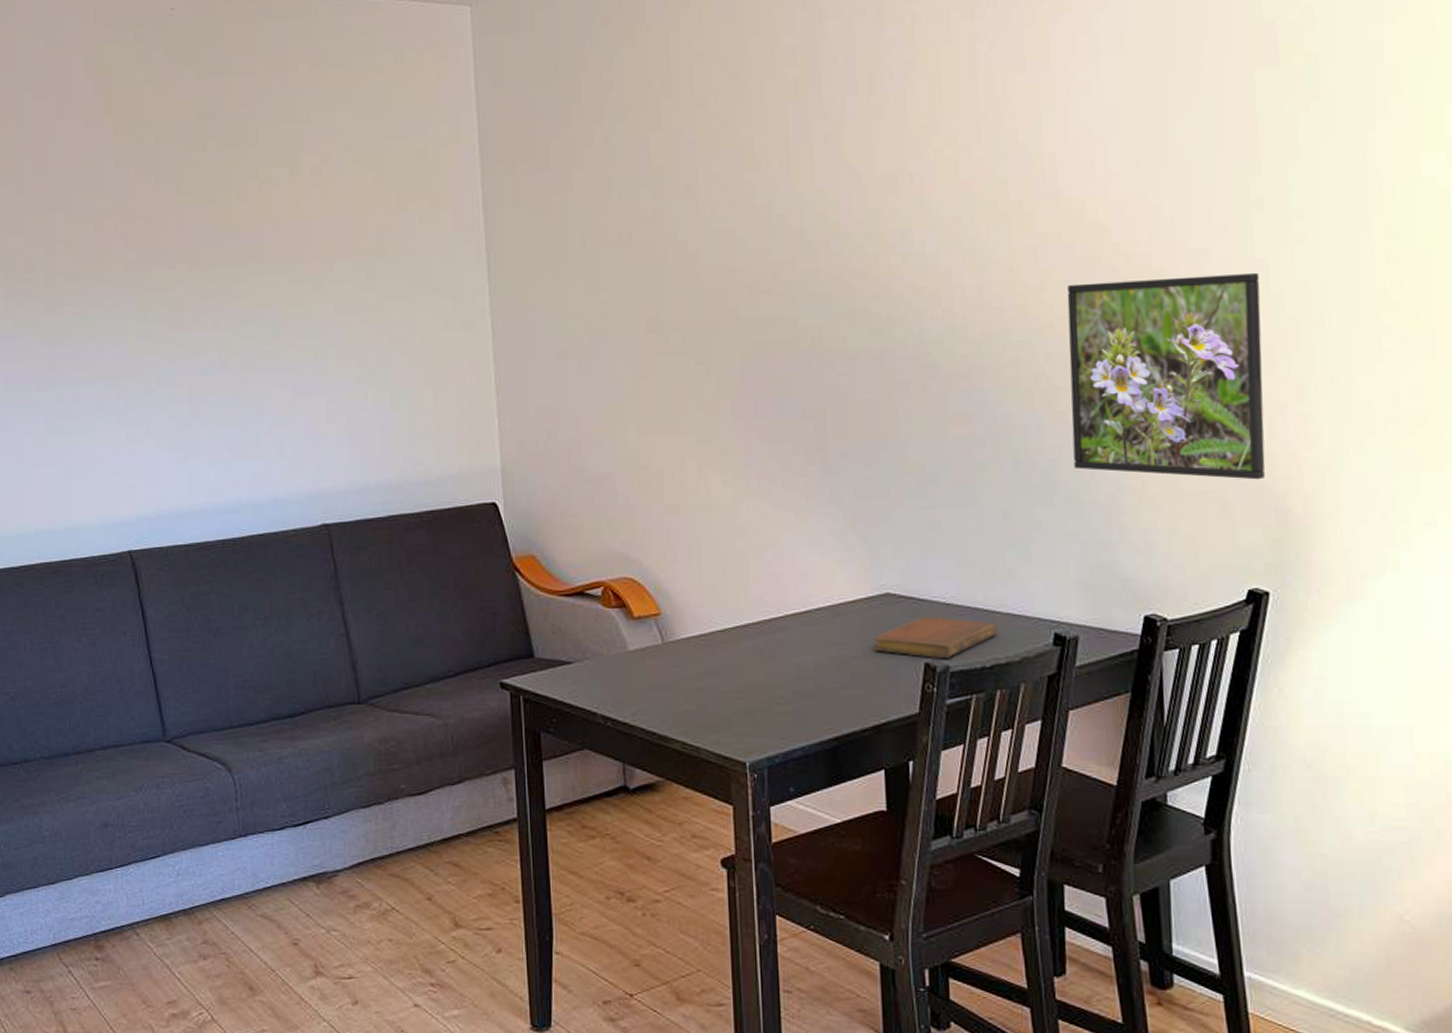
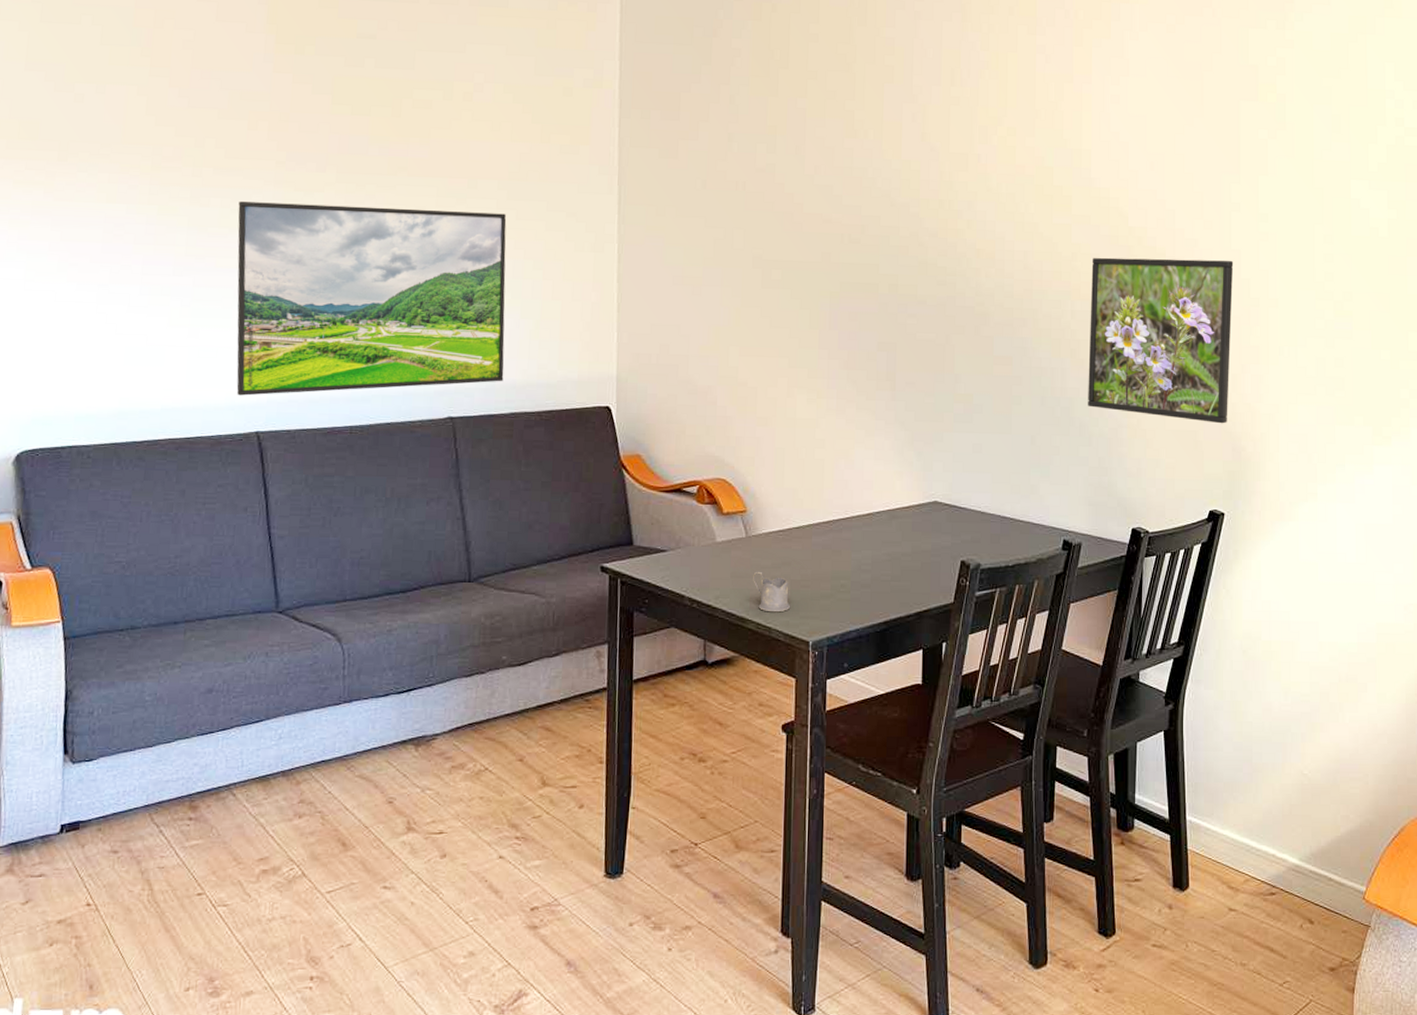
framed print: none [92,296,378,514] -> present [236,201,507,396]
tea glass holder: none [674,682,721,730] -> present [753,571,791,613]
notebook: present [873,616,998,659] -> none [921,521,1020,558]

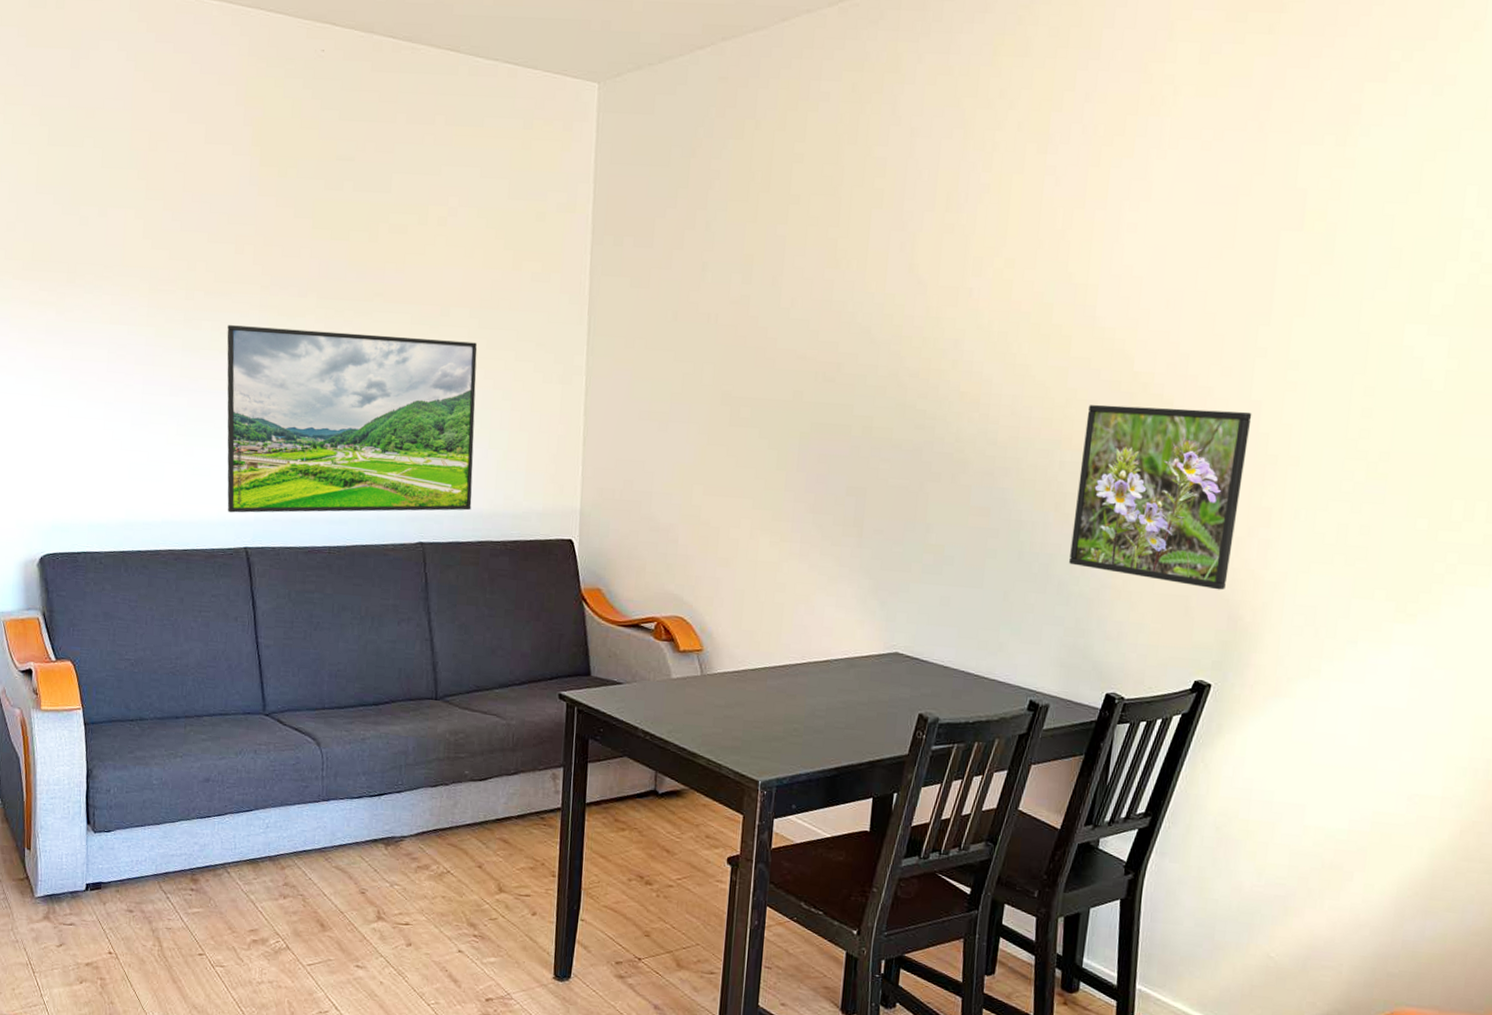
tea glass holder: present [753,571,791,613] -> none [706,709,742,751]

